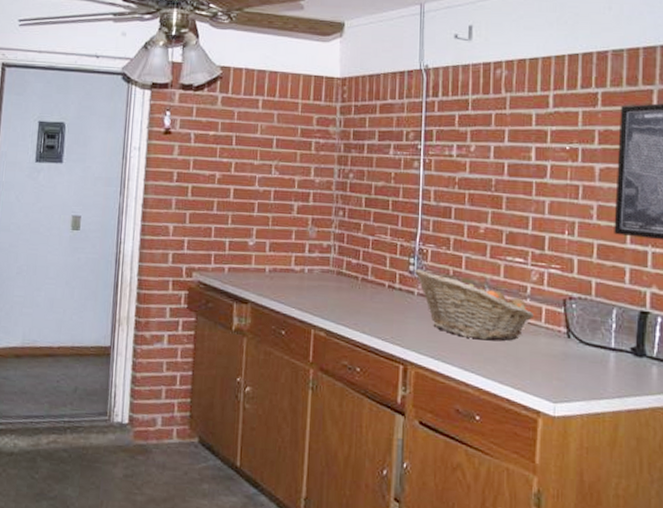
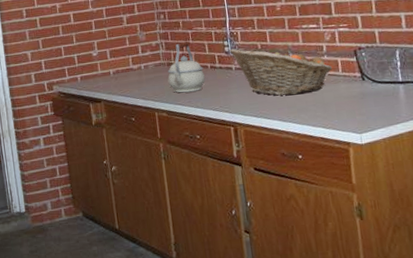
kettle: none [333,248,380,313] -> present [167,41,206,93]

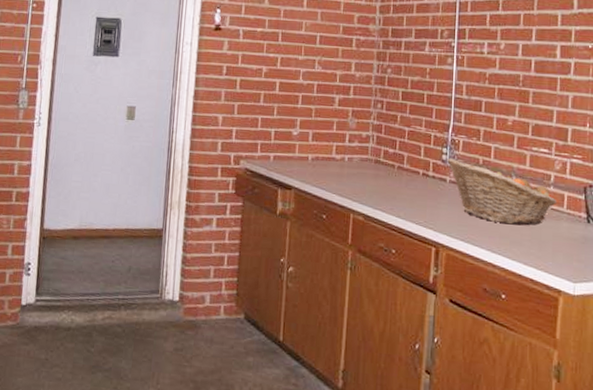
kettle: present [167,41,206,93] -> none [371,139,415,199]

